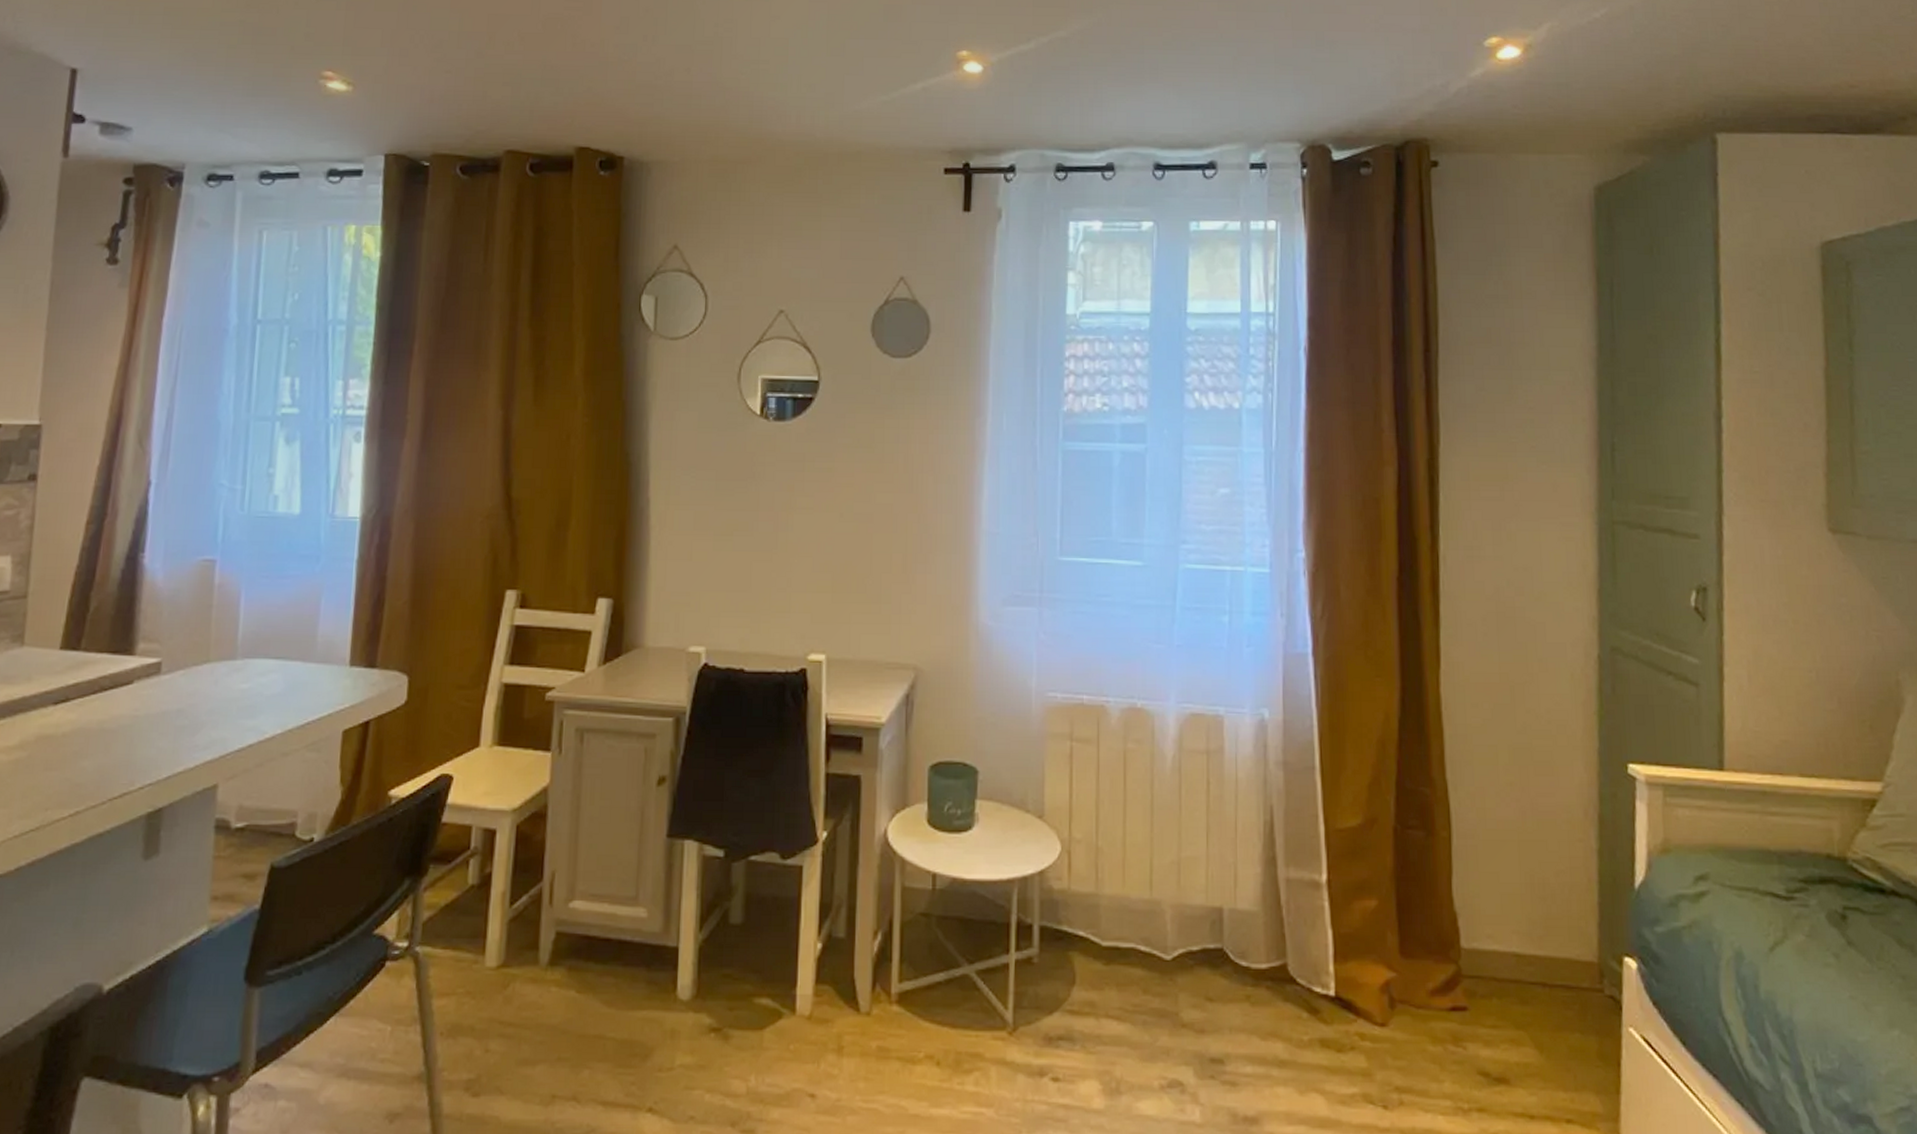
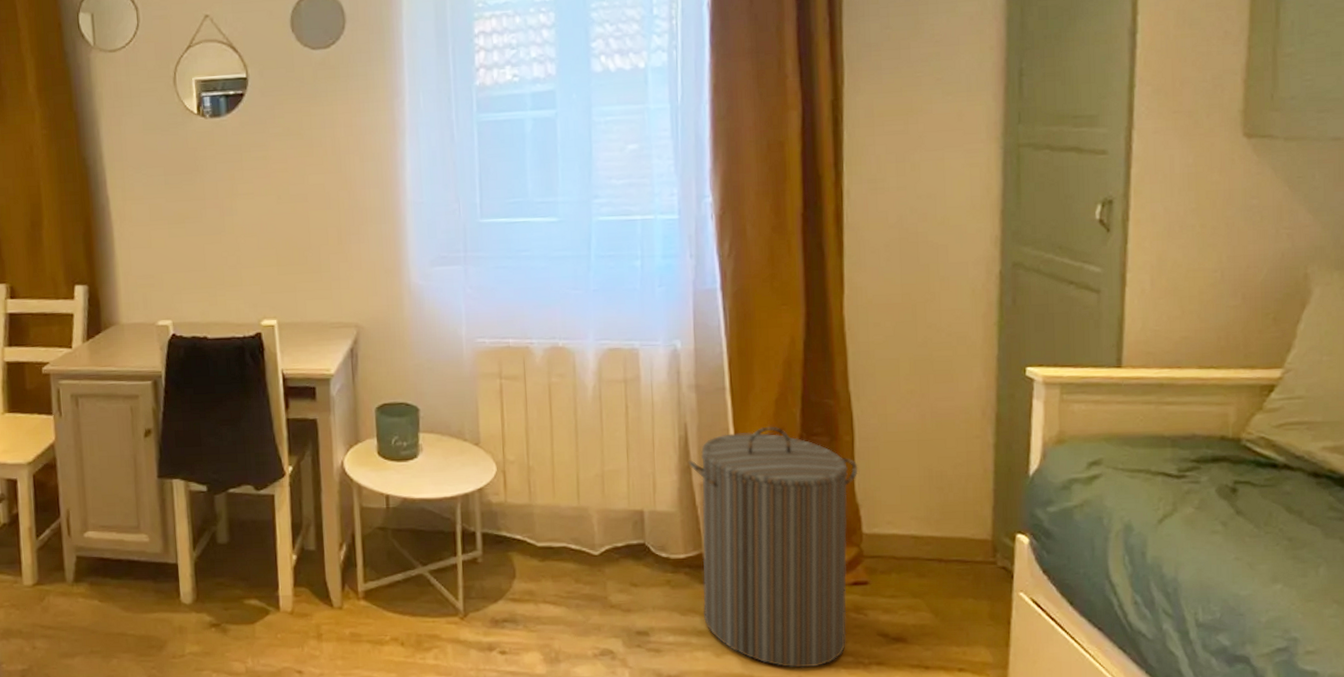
laundry hamper: none [1273,814,1456,1112] -> present [688,426,858,668]

